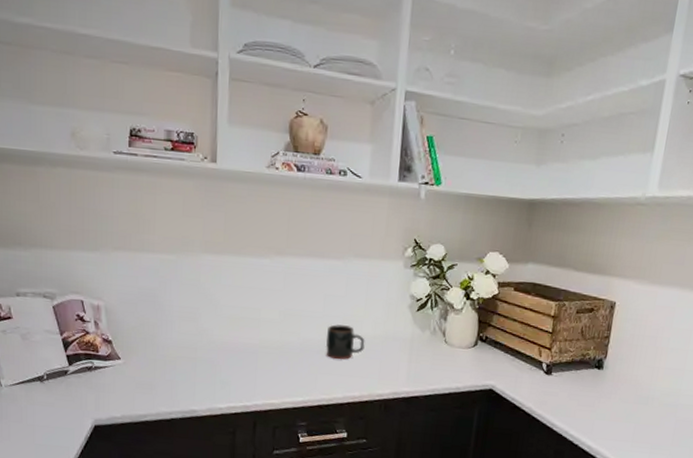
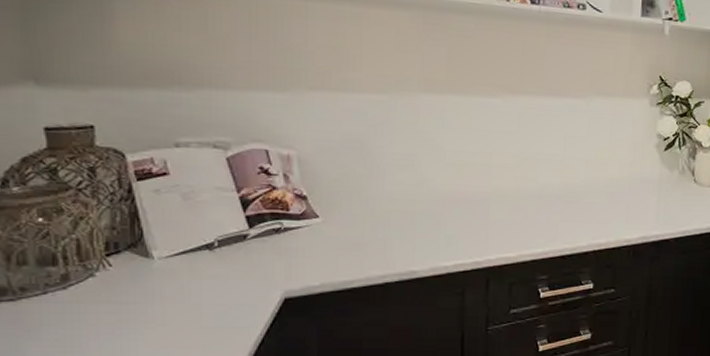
mug: present [325,324,365,360] -> none [566,167,611,206]

